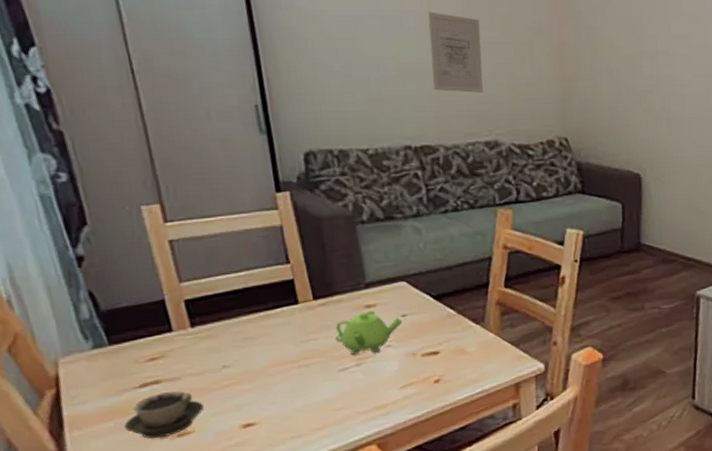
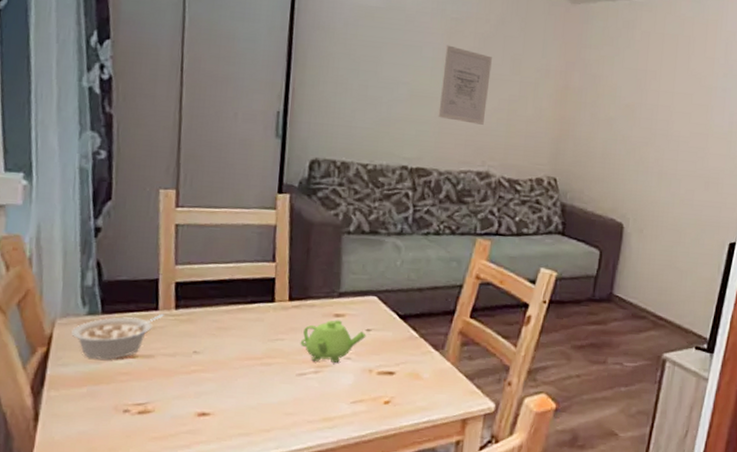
legume: none [79,334,180,392] -> present [71,313,164,359]
cup: present [123,390,204,439] -> none [94,367,168,412]

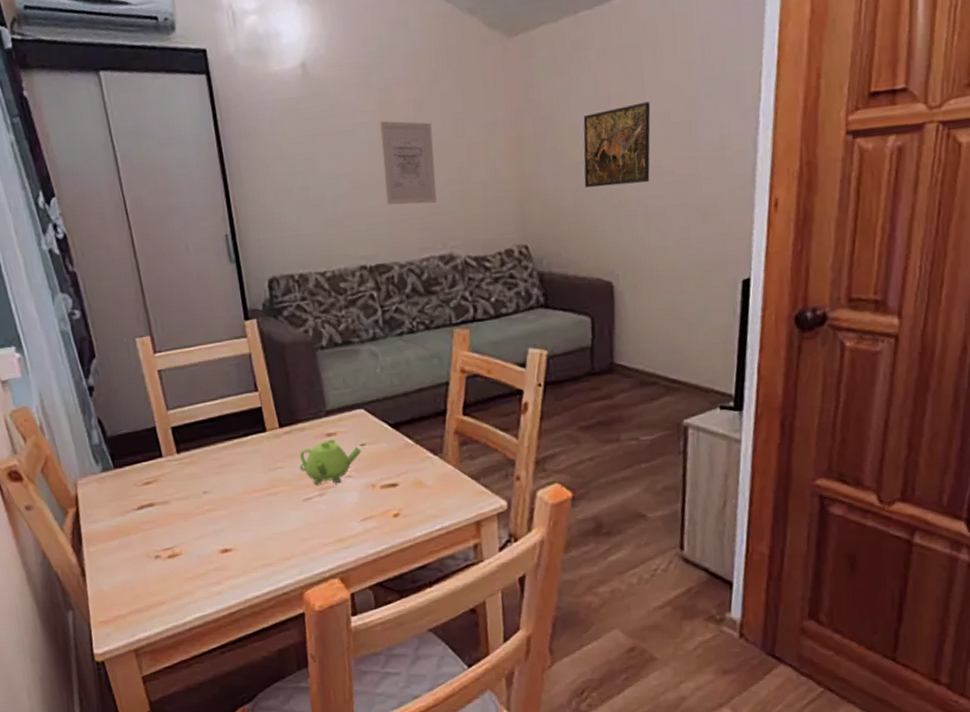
legume: present [71,313,164,359] -> none [92,460,169,512]
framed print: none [614,81,679,147] -> present [583,101,651,188]

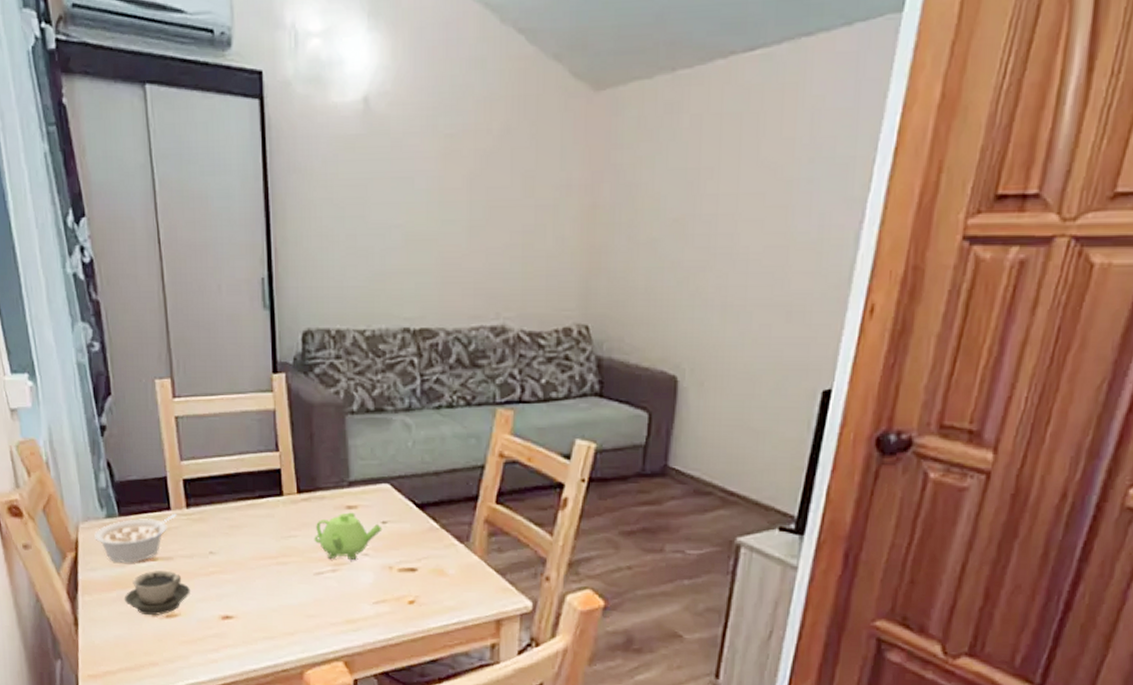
legume: none [92,460,169,512] -> present [94,513,177,563]
cup: none [126,513,189,559] -> present [124,570,190,616]
wall art: present [379,121,437,205] -> none [439,170,498,267]
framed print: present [583,101,651,188] -> none [660,179,745,270]

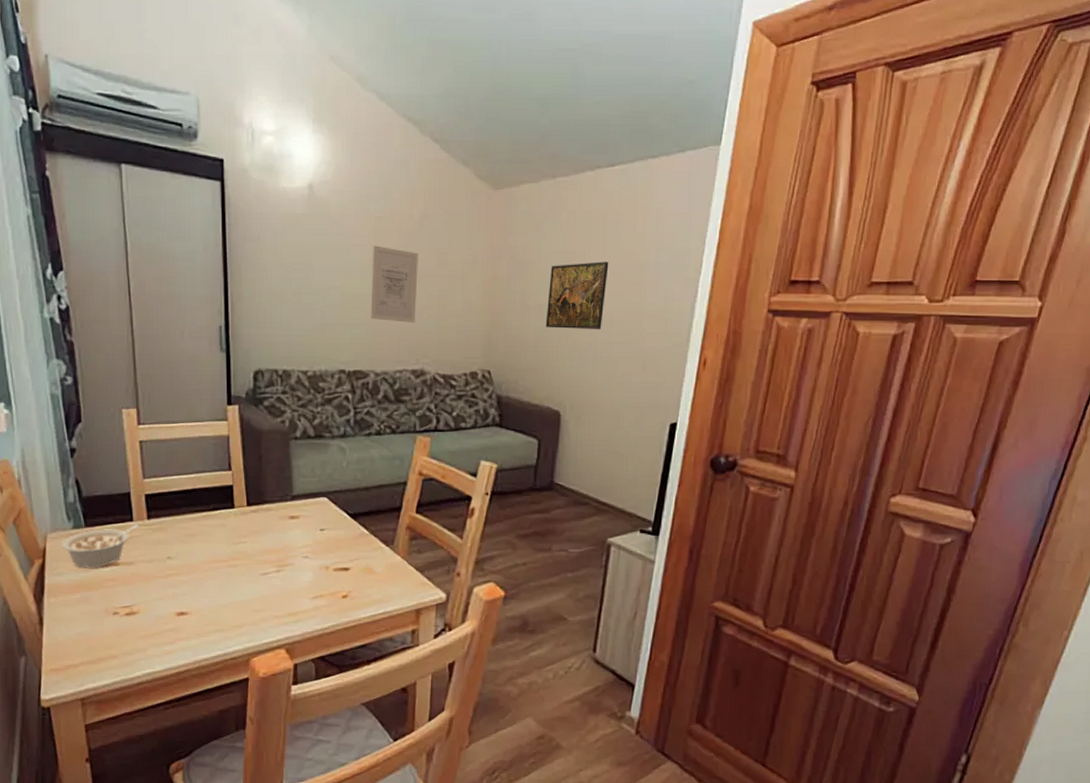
cup: present [124,570,190,616] -> none [87,573,149,614]
teapot: present [314,512,383,560] -> none [261,521,321,561]
wall art: none [439,170,498,267] -> present [370,245,418,323]
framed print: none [660,179,745,270] -> present [545,262,609,330]

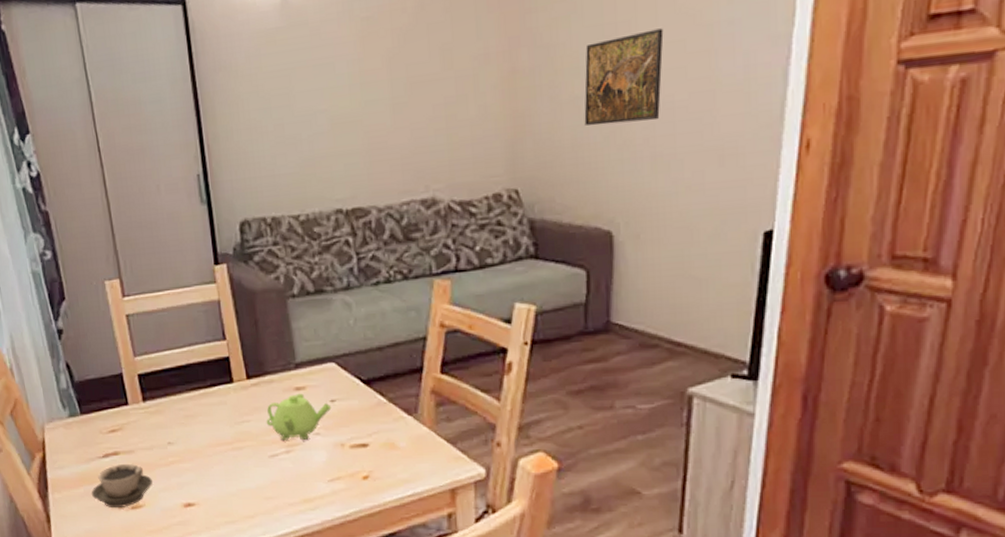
legume: present [61,524,138,568] -> none [59,408,135,459]
cup: none [87,573,149,614] -> present [91,463,153,509]
teapot: none [261,521,321,561] -> present [266,393,332,440]
wall art: present [370,245,418,323] -> none [360,52,420,144]

